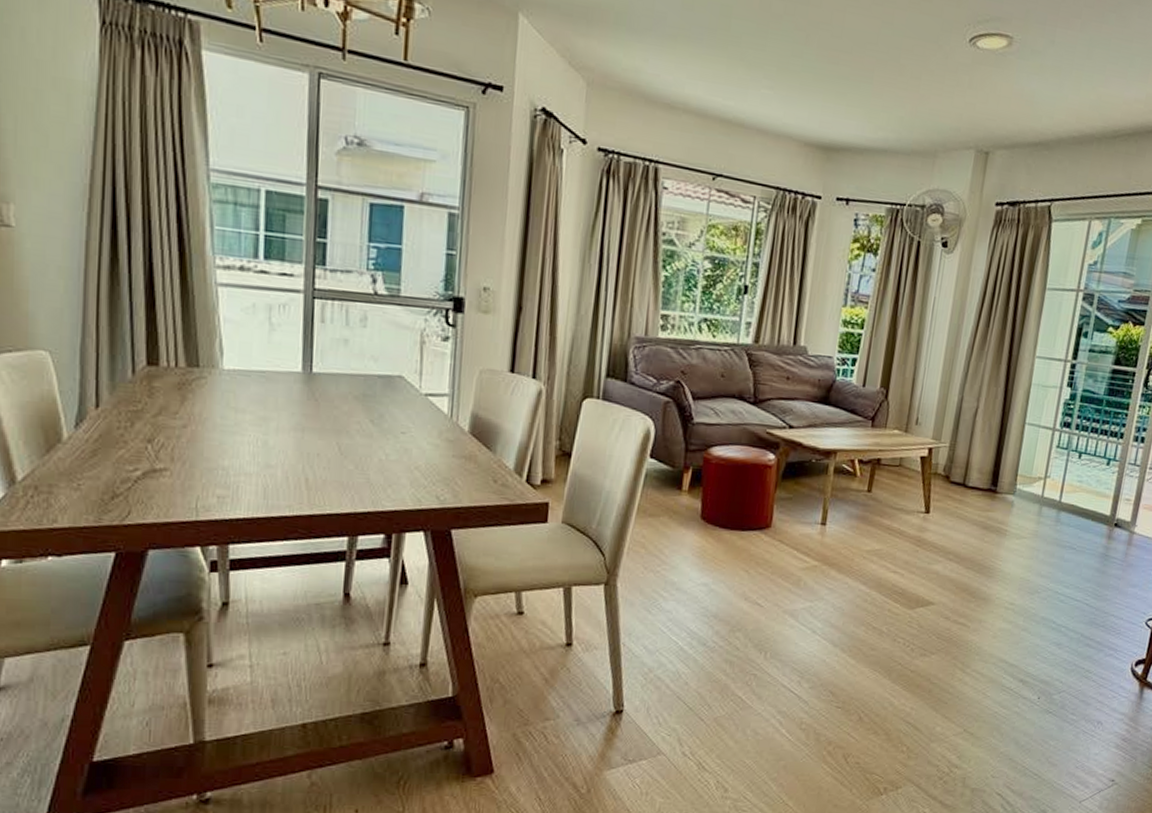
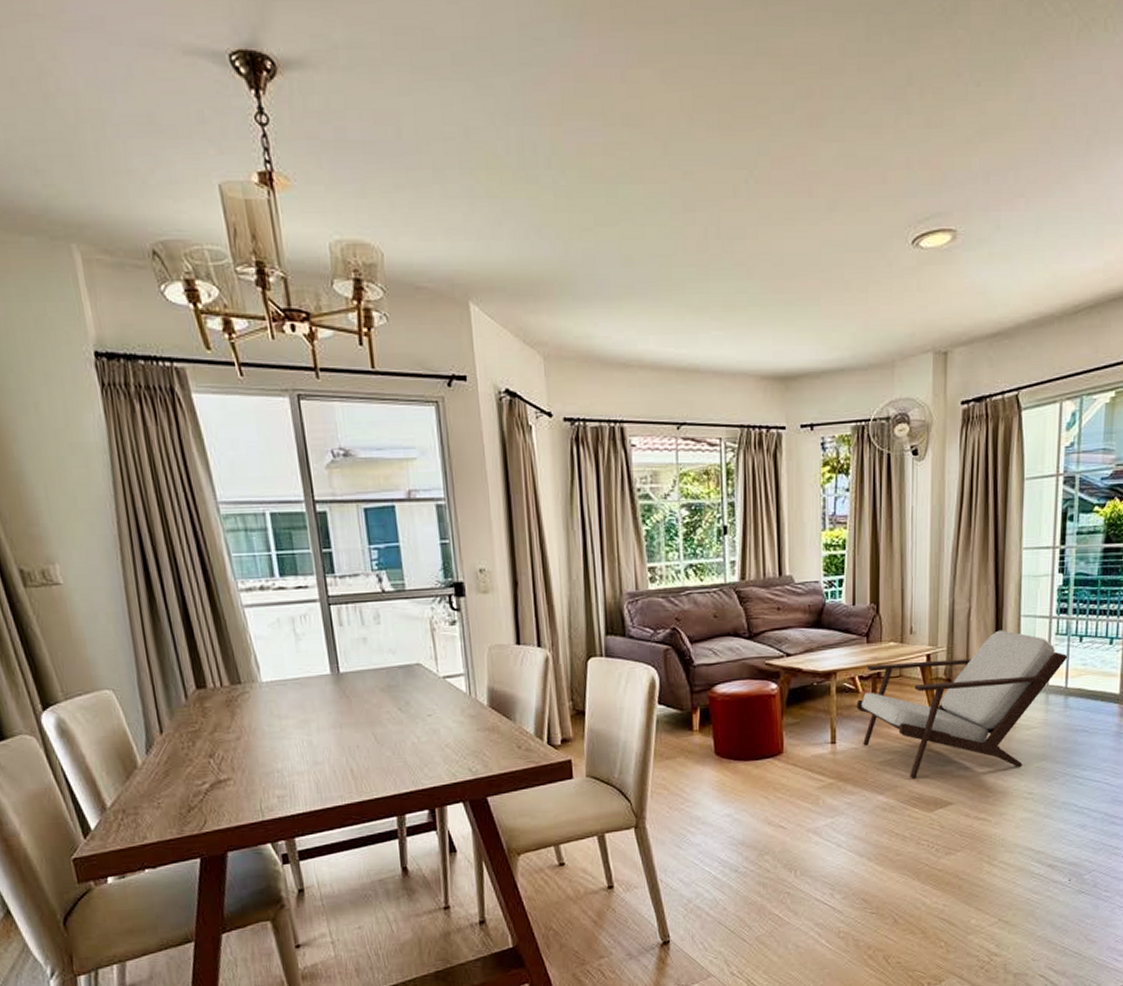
armchair: none [852,434,1066,577] -> present [856,630,1068,779]

